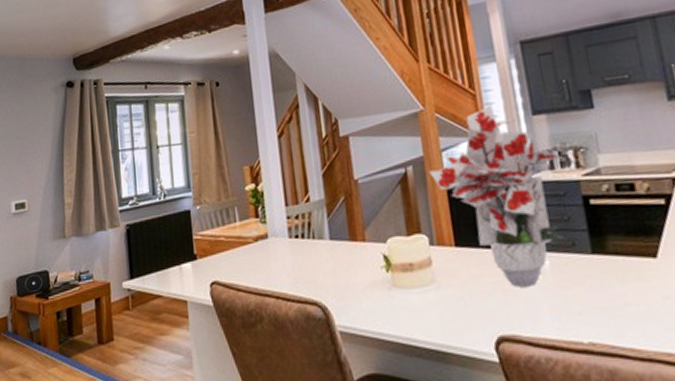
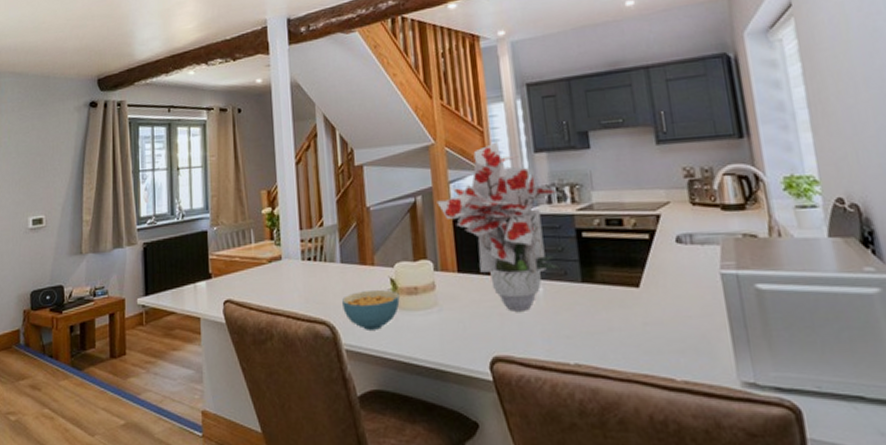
cereal bowl: none [333,266,395,310] -> present [342,289,400,330]

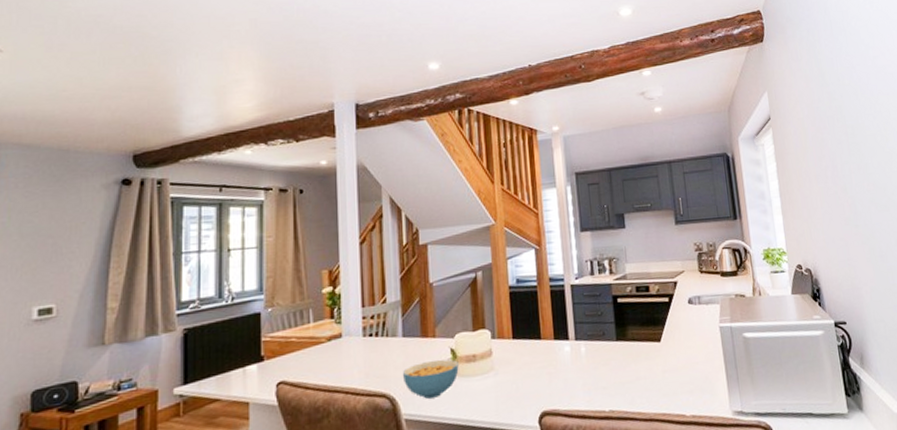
bouquet: present [436,142,562,312] -> none [495,222,602,370]

